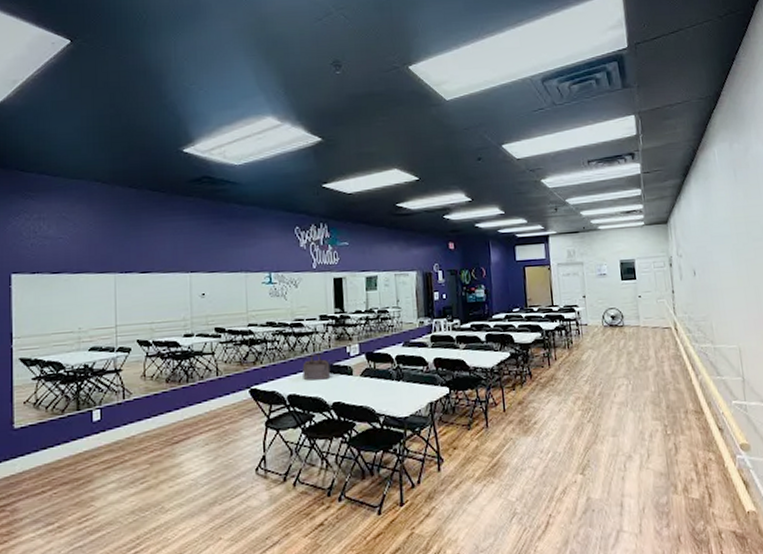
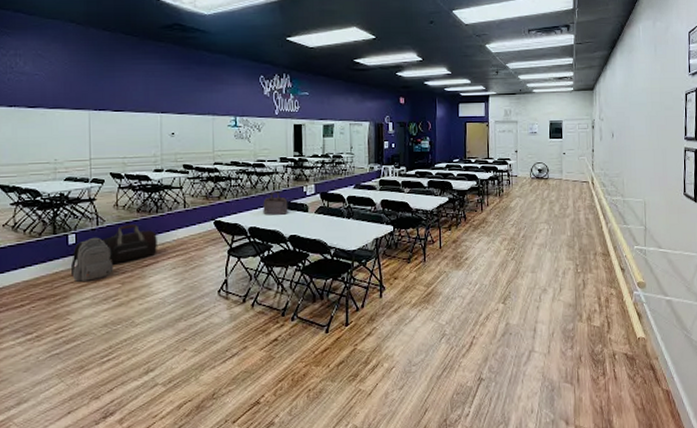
backpack: none [95,412,141,463] -> present [70,237,114,282]
duffel bag: none [128,396,188,442] -> present [101,224,157,265]

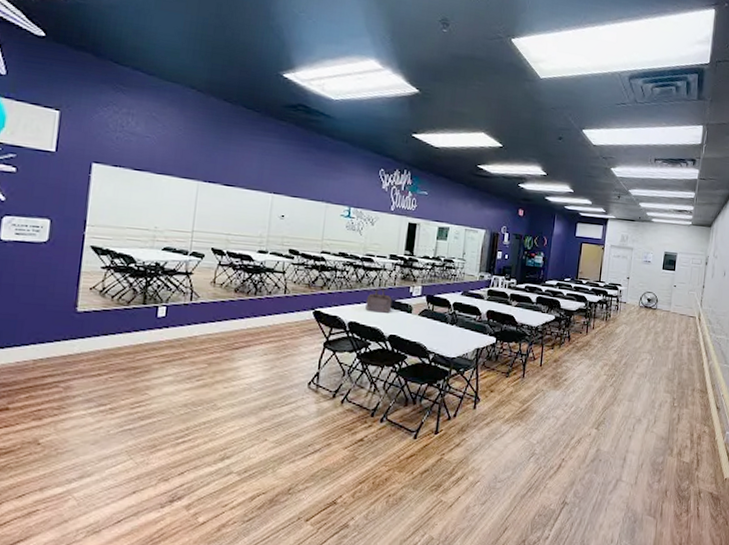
backpack: present [70,237,114,282] -> none [155,312,203,357]
duffel bag: present [101,224,157,265] -> none [193,303,252,343]

